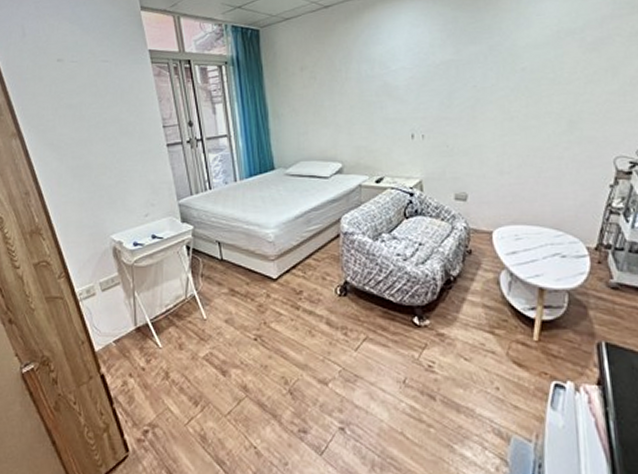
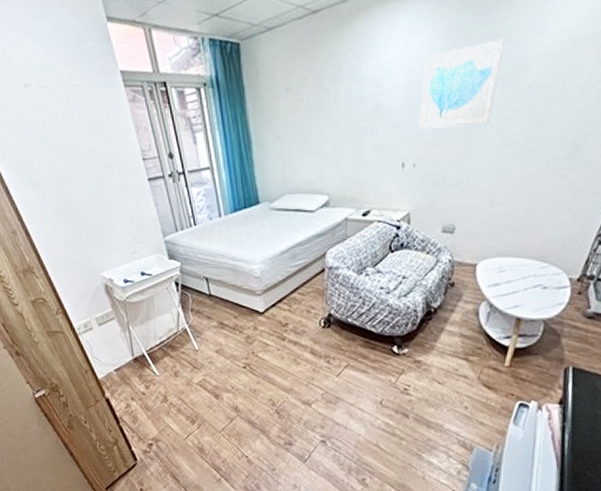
wall art: none [424,31,496,105] -> present [418,39,504,129]

